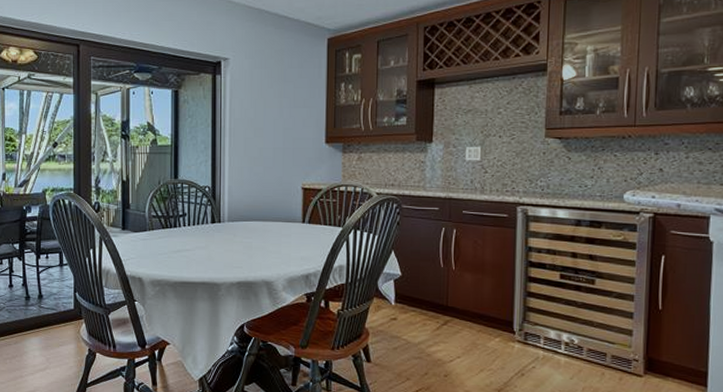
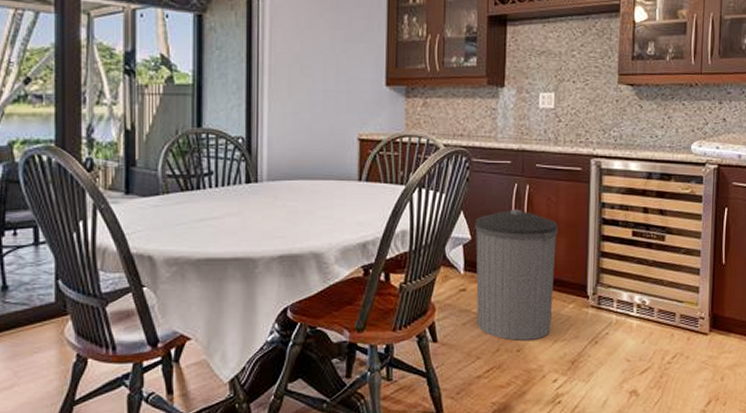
trash can: none [405,250,484,367] -> present [475,209,558,341]

